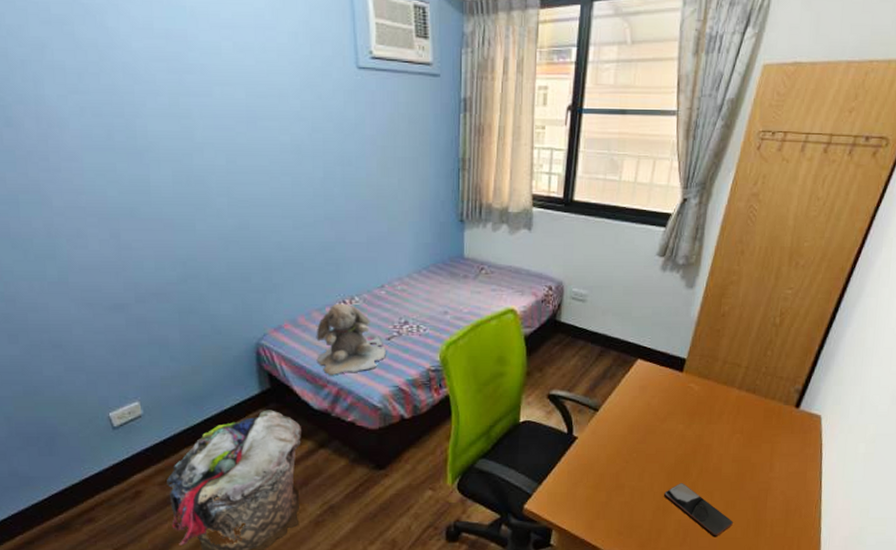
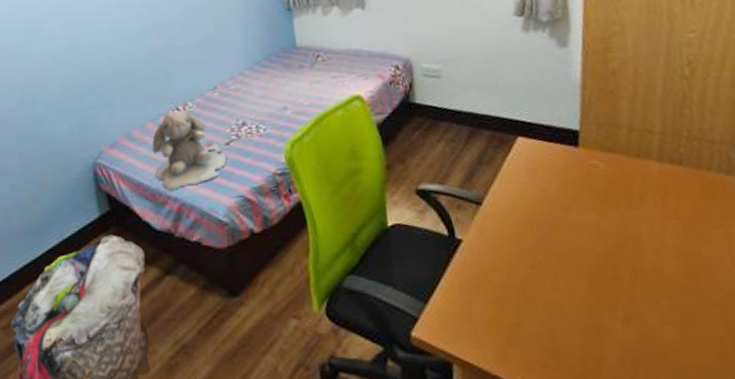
phone: present [664,483,733,537] -> none [591,291,700,366]

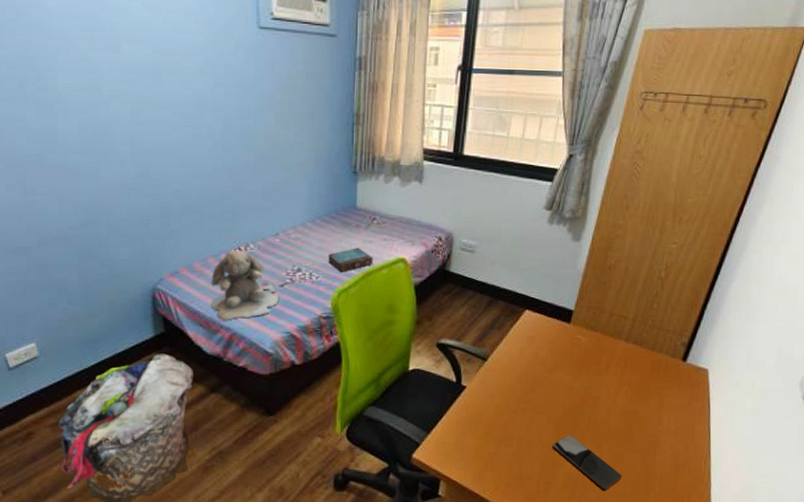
book: none [273,90,325,120] -> present [328,248,373,272]
phone: none [591,291,700,366] -> present [553,435,622,491]

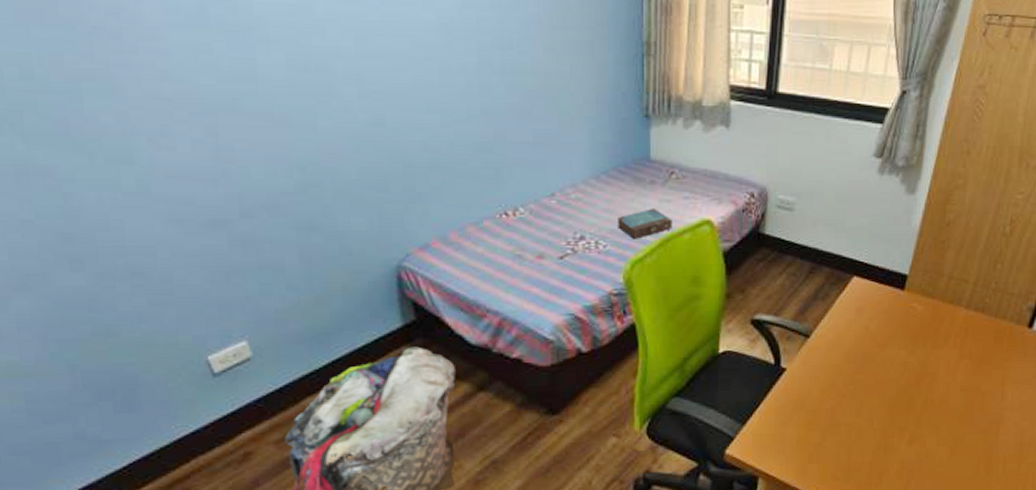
stuffed animal: present [210,250,279,321] -> none [472,215,558,304]
phone: present [553,435,622,491] -> none [885,417,962,478]

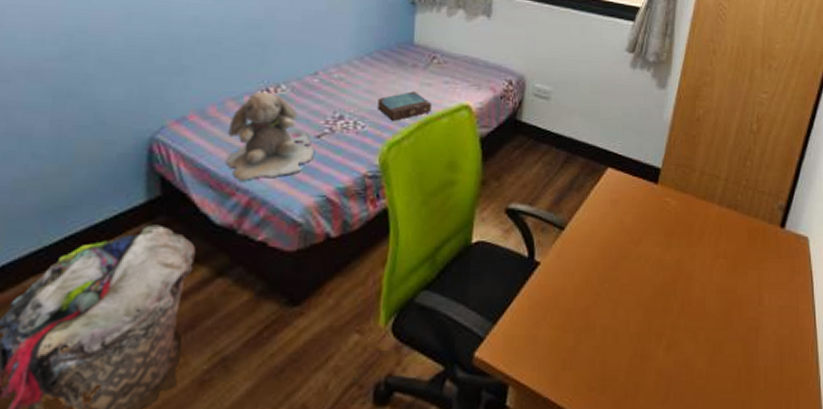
stuffed animal: none [472,215,558,304] -> present [225,91,314,181]

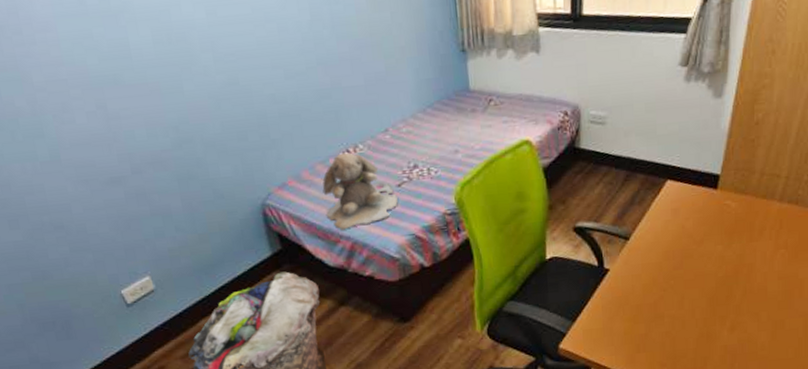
book: present [377,91,432,121] -> none [445,134,495,163]

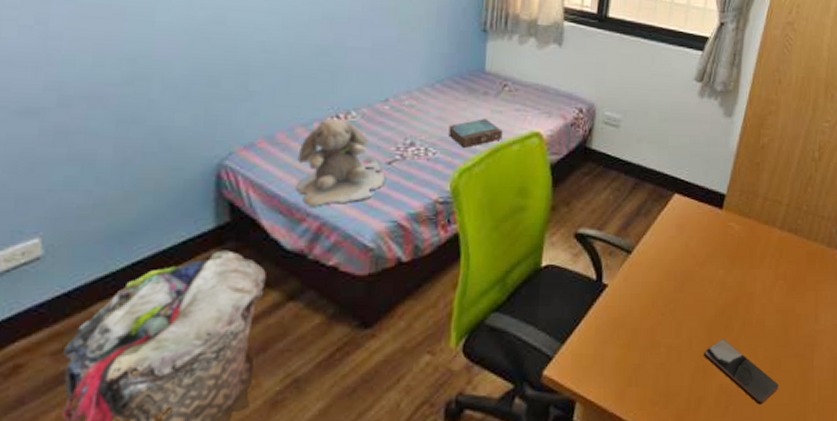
book: none [445,134,495,163] -> present [448,118,503,148]
phone: none [707,307,783,360] -> present [704,339,779,405]

